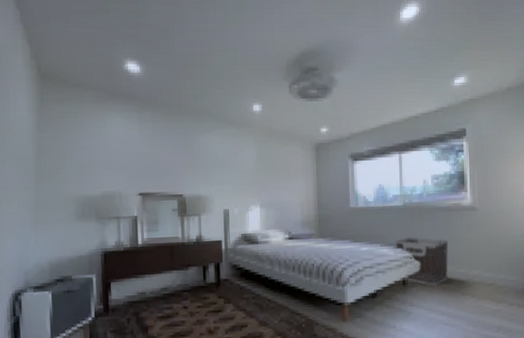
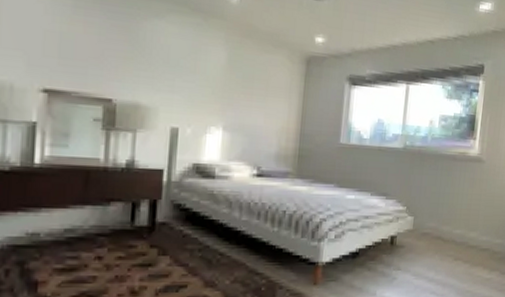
clothes hamper: present [396,236,449,285] -> none [388,186,449,247]

